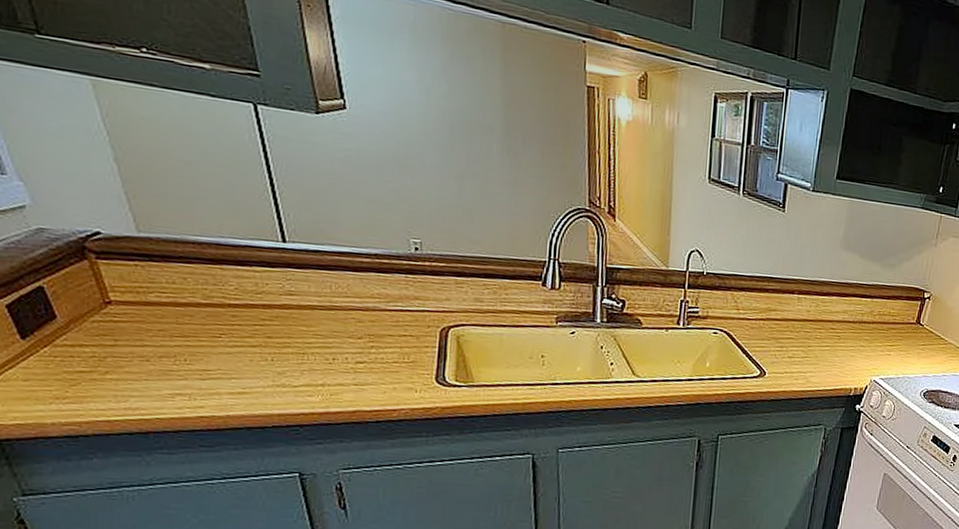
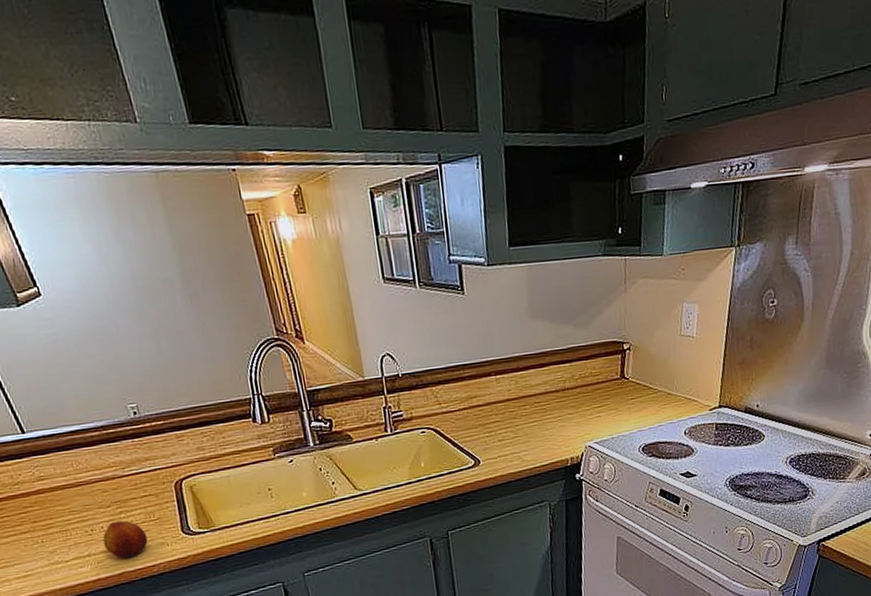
fruit: none [342,355,395,396] -> present [102,520,148,558]

